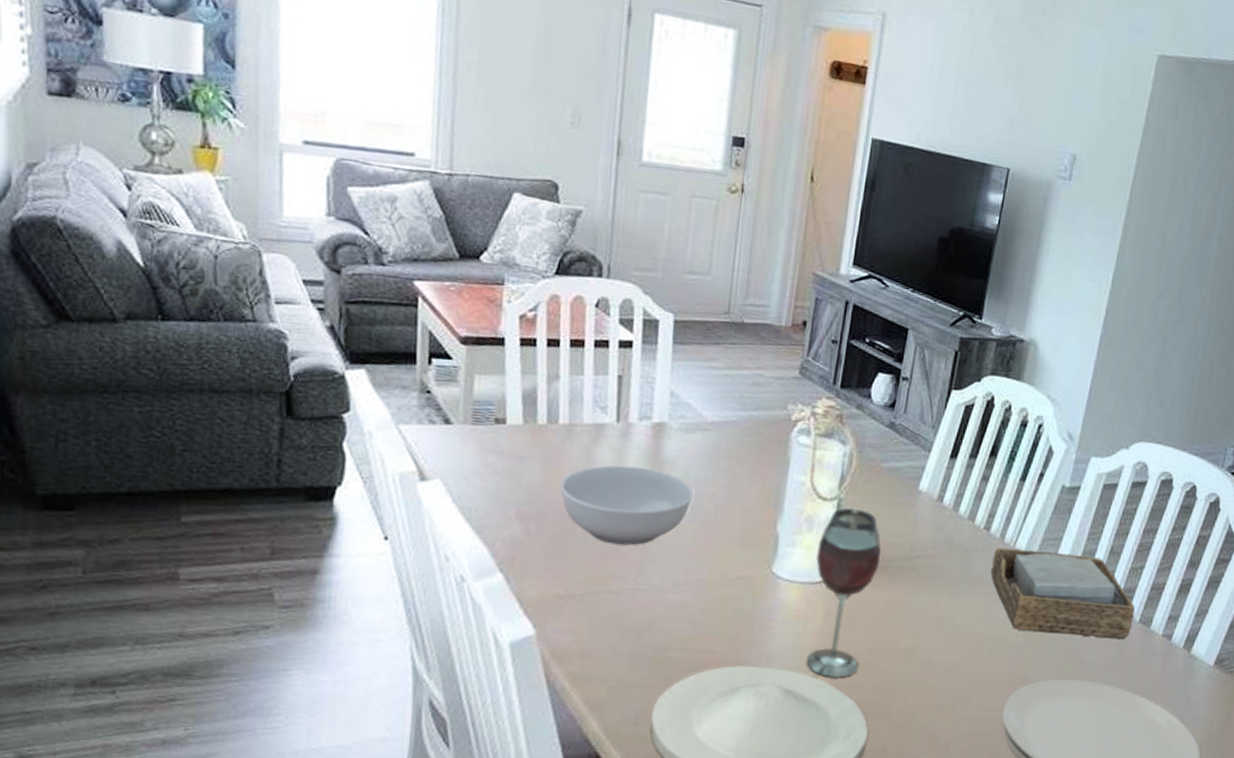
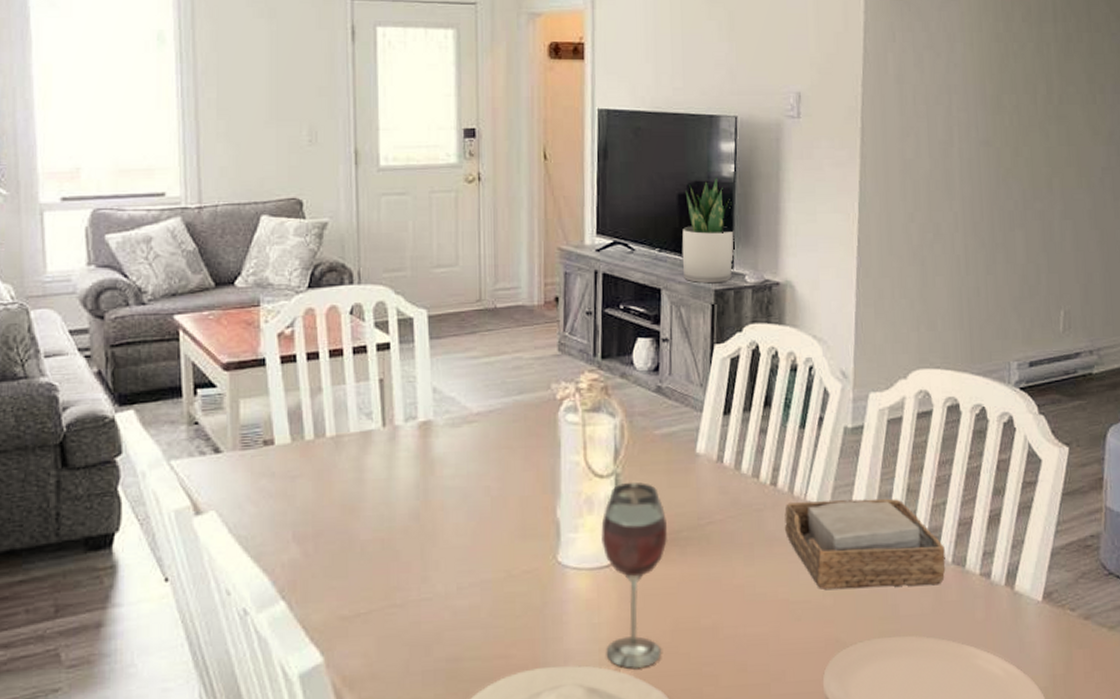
bowl: present [559,465,694,546] -> none [333,469,468,555]
planter: none [932,227,991,332] -> present [682,177,734,284]

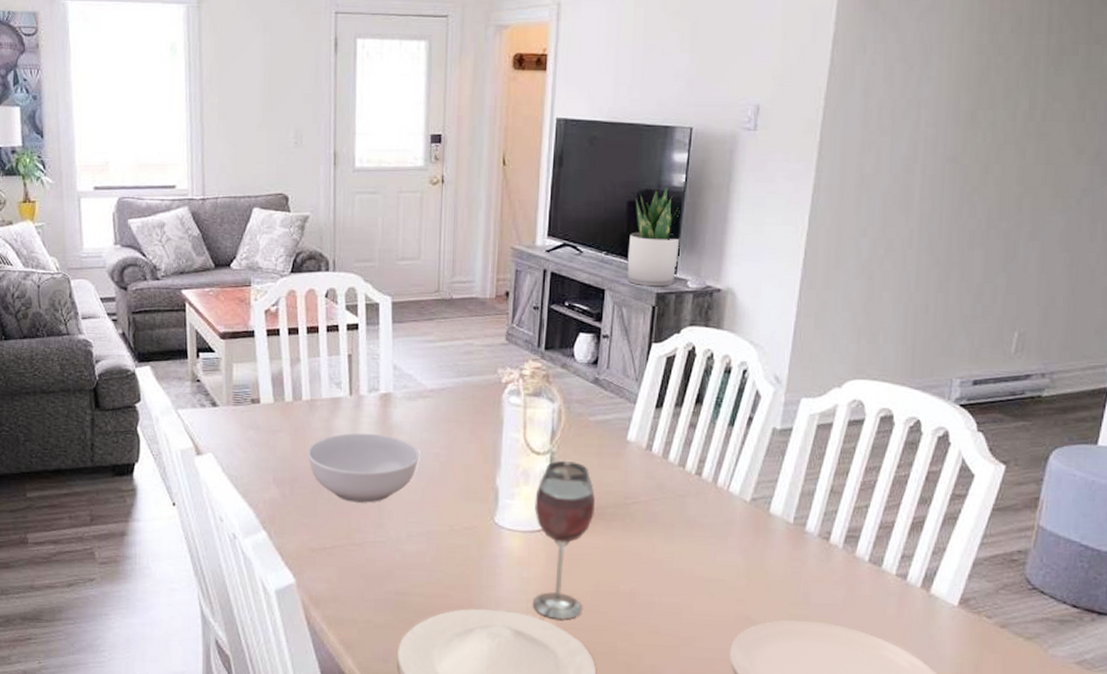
bowl: none [333,469,468,555] -> present [306,433,420,503]
napkin holder: present [784,498,946,589] -> none [705,492,863,580]

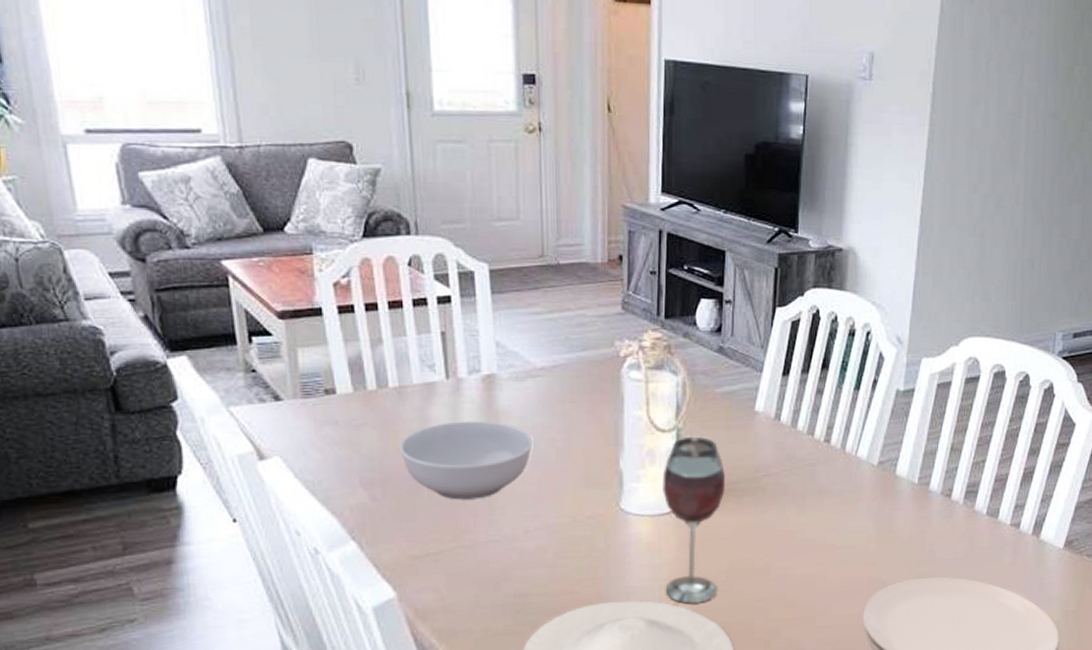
planter: present [627,186,680,287] -> none [747,138,800,247]

